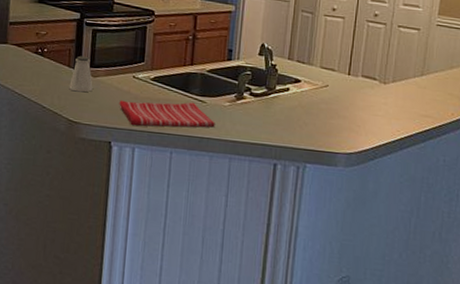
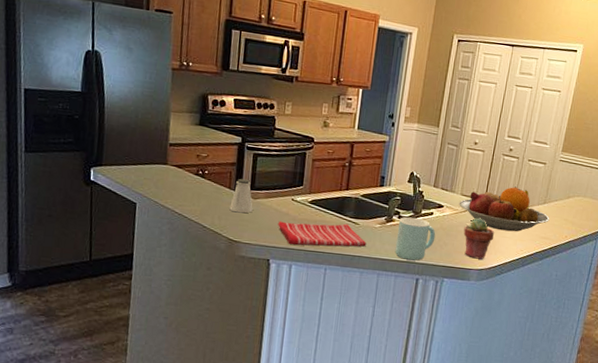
mug: none [247,93,294,143] -> present [395,217,436,261]
fruit bowl: none [318,56,430,109] -> present [459,186,550,232]
potted succulent: none [326,93,364,142] -> present [463,217,495,260]

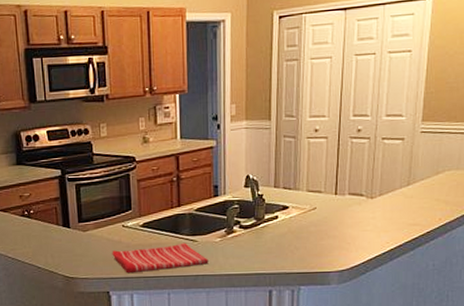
saltshaker: present [229,178,253,214] -> none [60,212,84,248]
mug: present [395,217,436,261] -> none [240,224,284,272]
fruit bowl: present [459,186,550,232] -> none [306,171,417,224]
potted succulent: present [463,217,495,260] -> none [316,213,353,260]

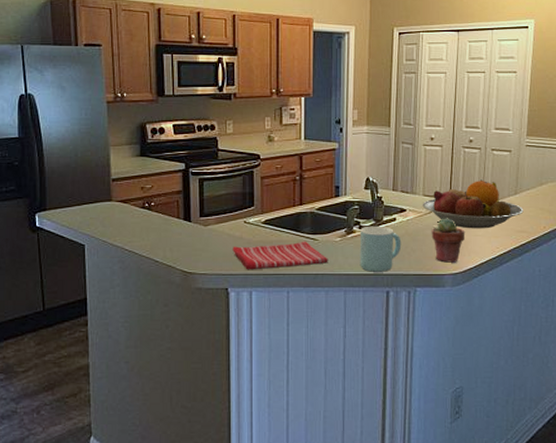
mug: none [240,224,284,272] -> present [359,225,402,272]
fruit bowl: none [306,171,417,224] -> present [422,179,524,229]
potted succulent: none [316,213,353,260] -> present [431,218,466,263]

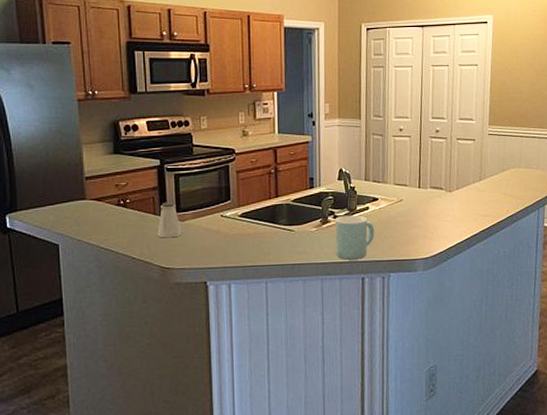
saltshaker: none [180,206,205,243] -> present [157,201,182,238]
dish towel: present [232,241,328,270] -> none [210,232,305,263]
fruit bowl: present [422,179,524,229] -> none [393,167,488,215]
potted succulent: present [431,218,466,263] -> none [402,205,435,248]

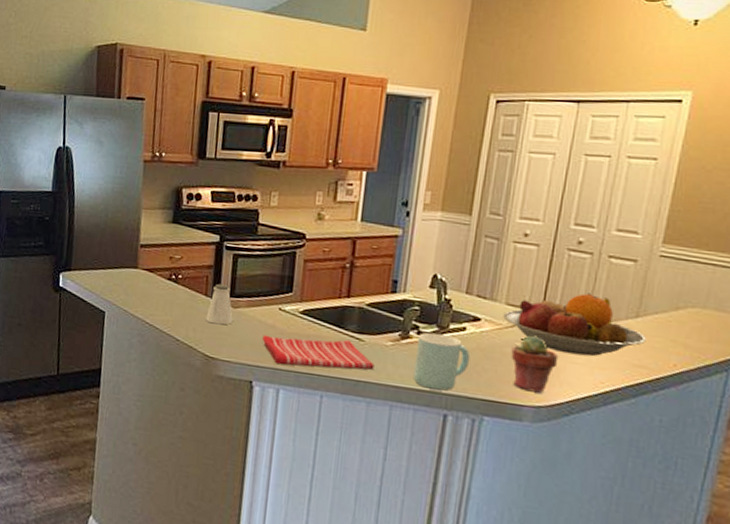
dish towel: none [210,232,305,263] -> present [262,335,375,370]
fruit bowl: none [393,167,488,215] -> present [503,293,646,357]
potted succulent: none [402,205,435,248] -> present [511,335,559,393]

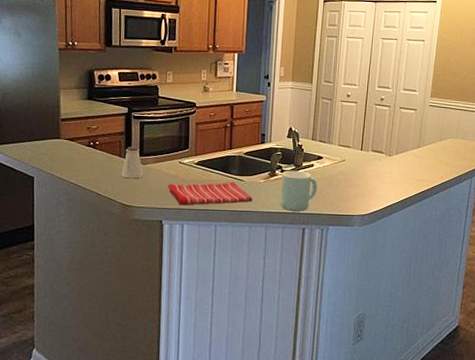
fruit bowl: present [503,293,646,357] -> none [337,133,425,177]
potted succulent: present [511,335,559,393] -> none [344,166,374,205]

